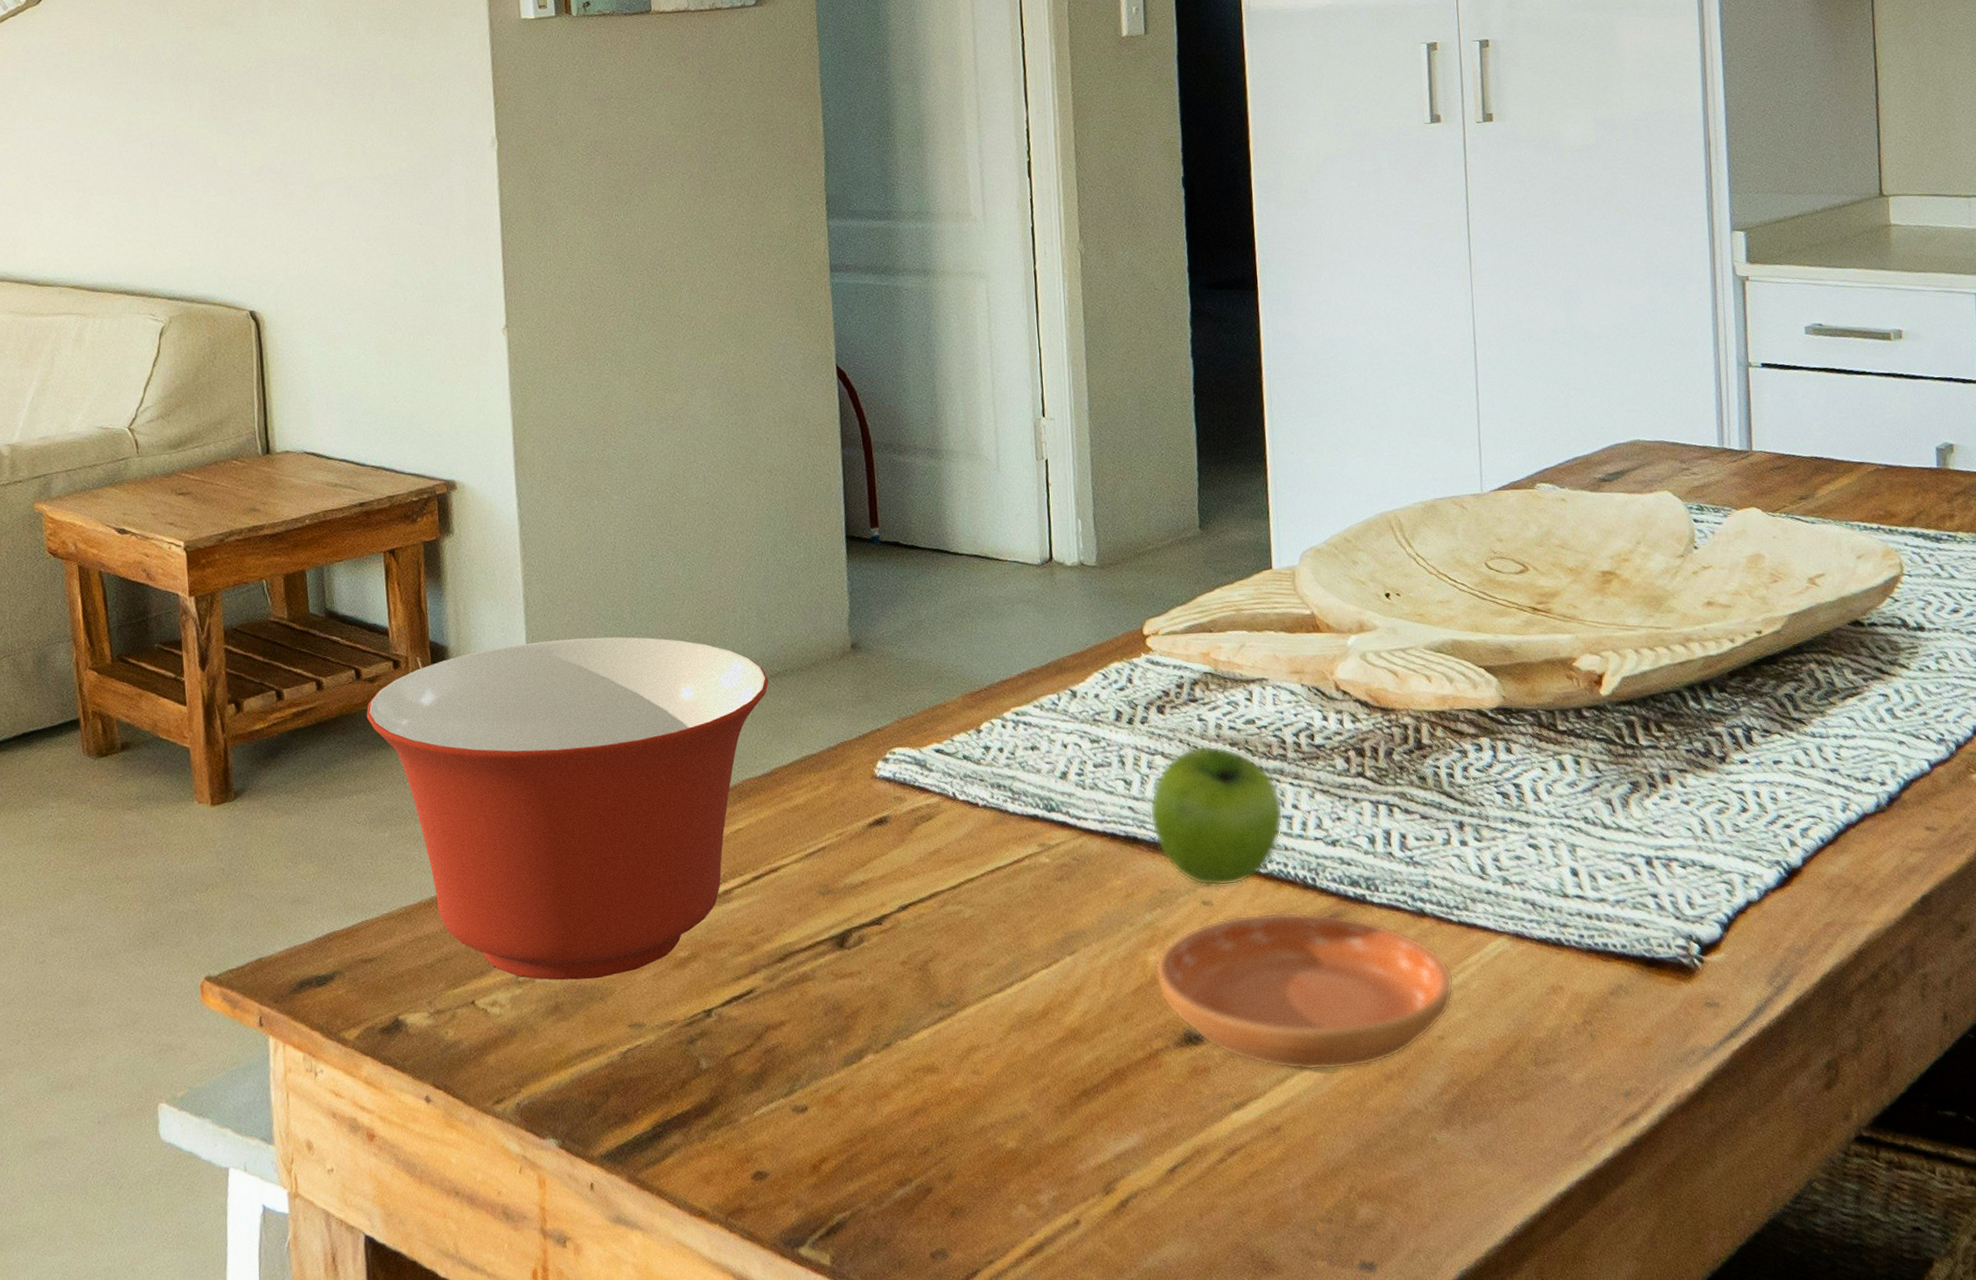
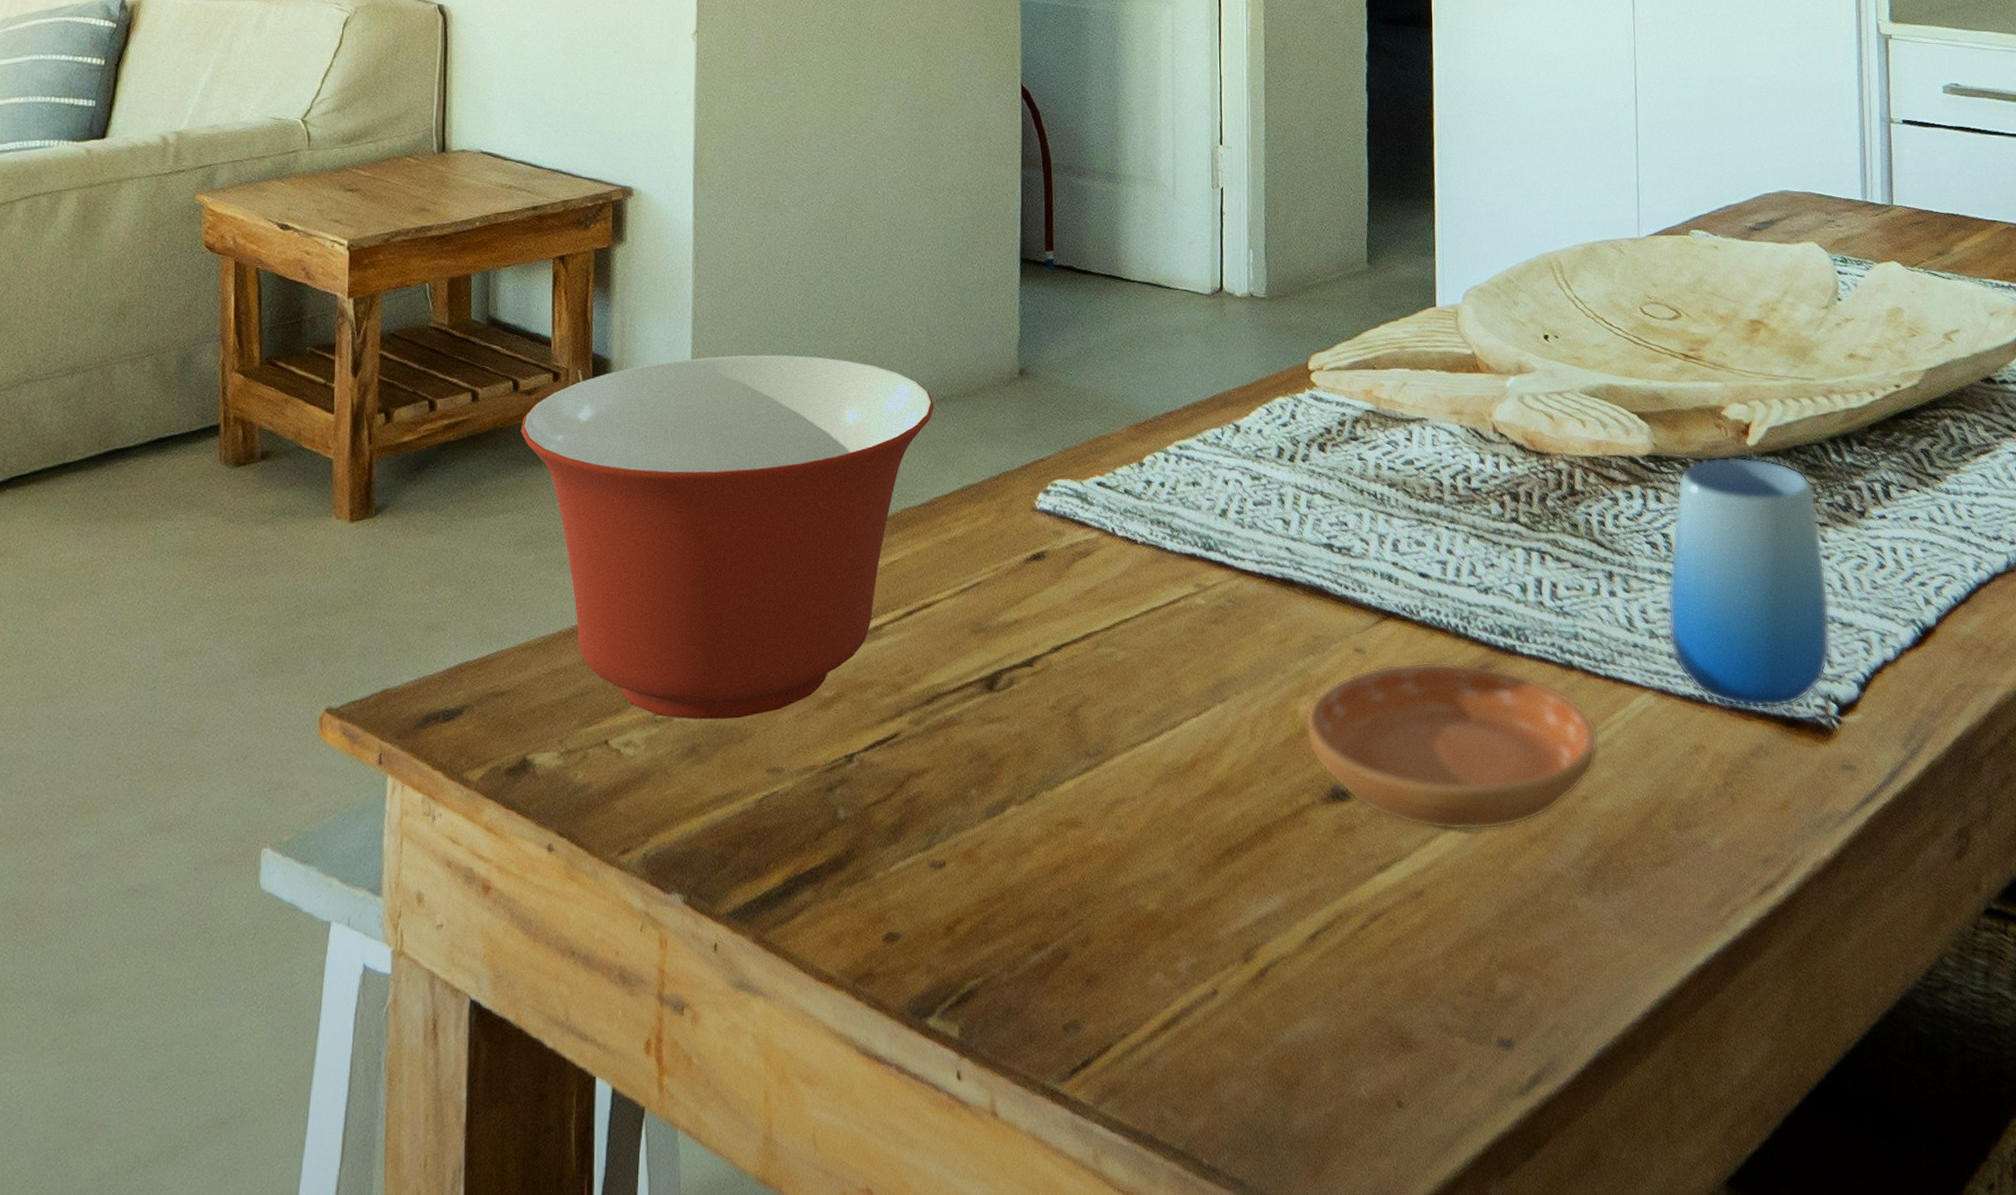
fruit: present [1149,745,1284,887] -> none [1307,485,1438,634]
cup: none [1520,707,1692,950] -> present [1667,456,1831,709]

